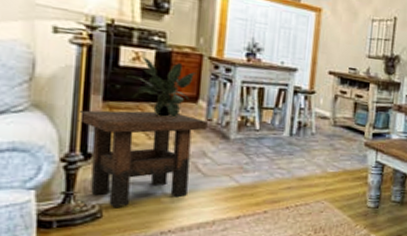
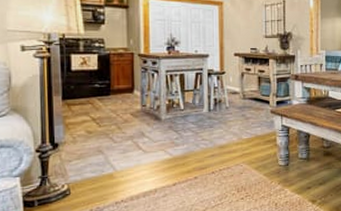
side table: present [76,110,208,207] -> none [44,103,143,185]
potted plant: present [126,57,198,118] -> none [77,61,131,107]

